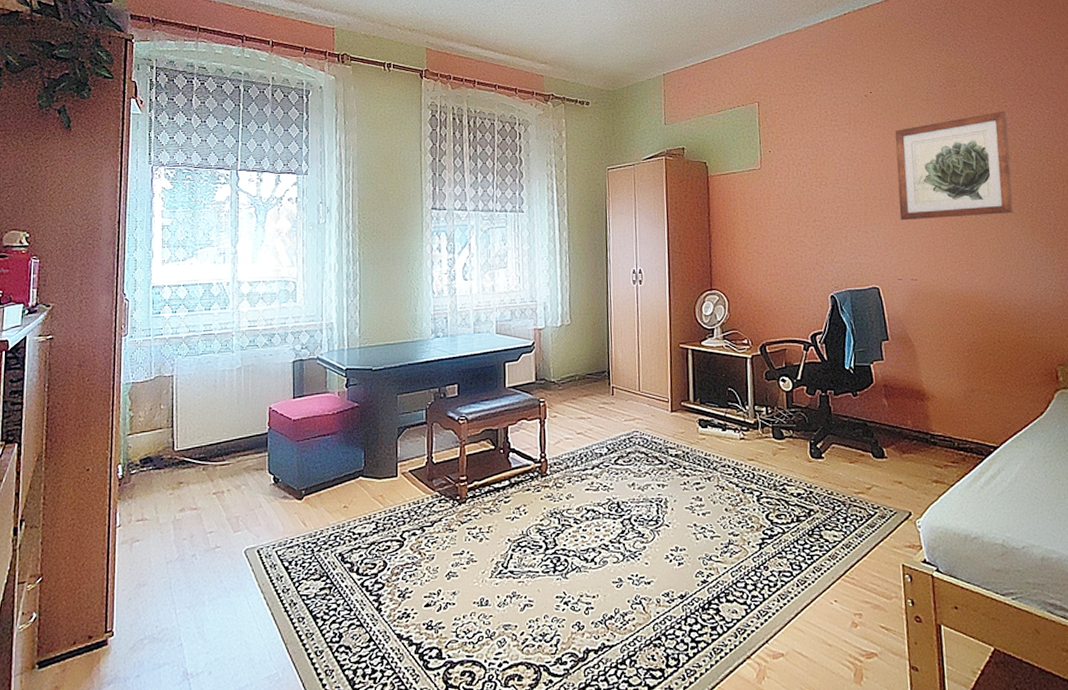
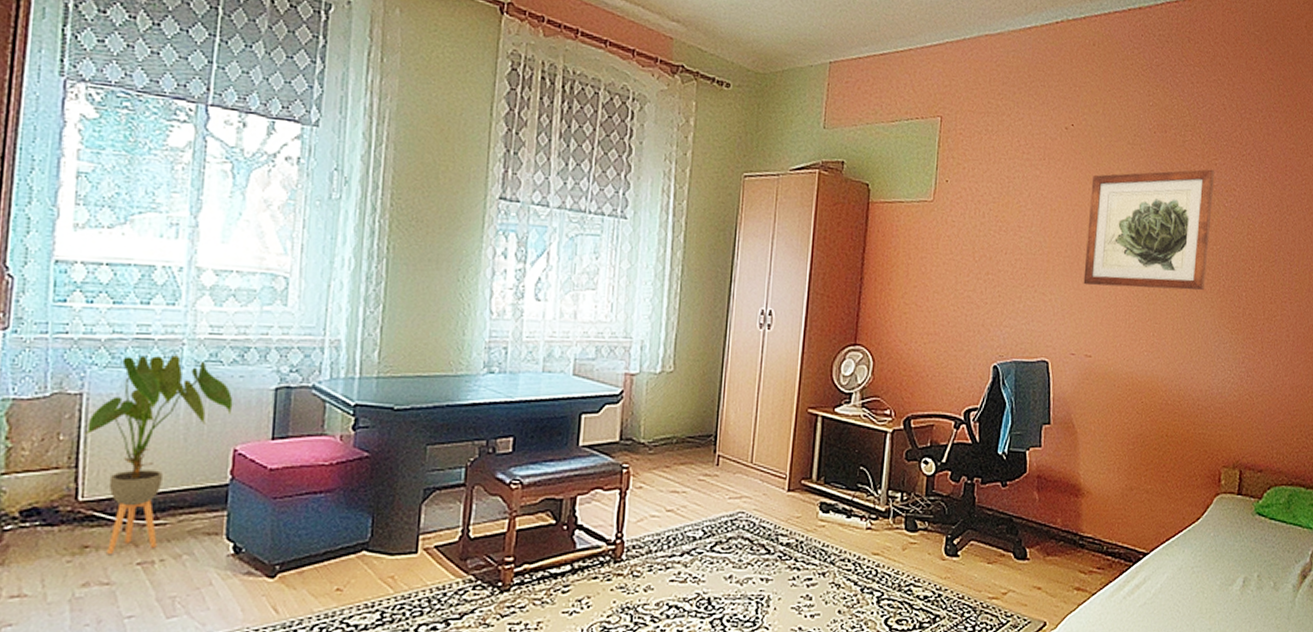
house plant: none [176,344,267,487] -> present [84,355,234,554]

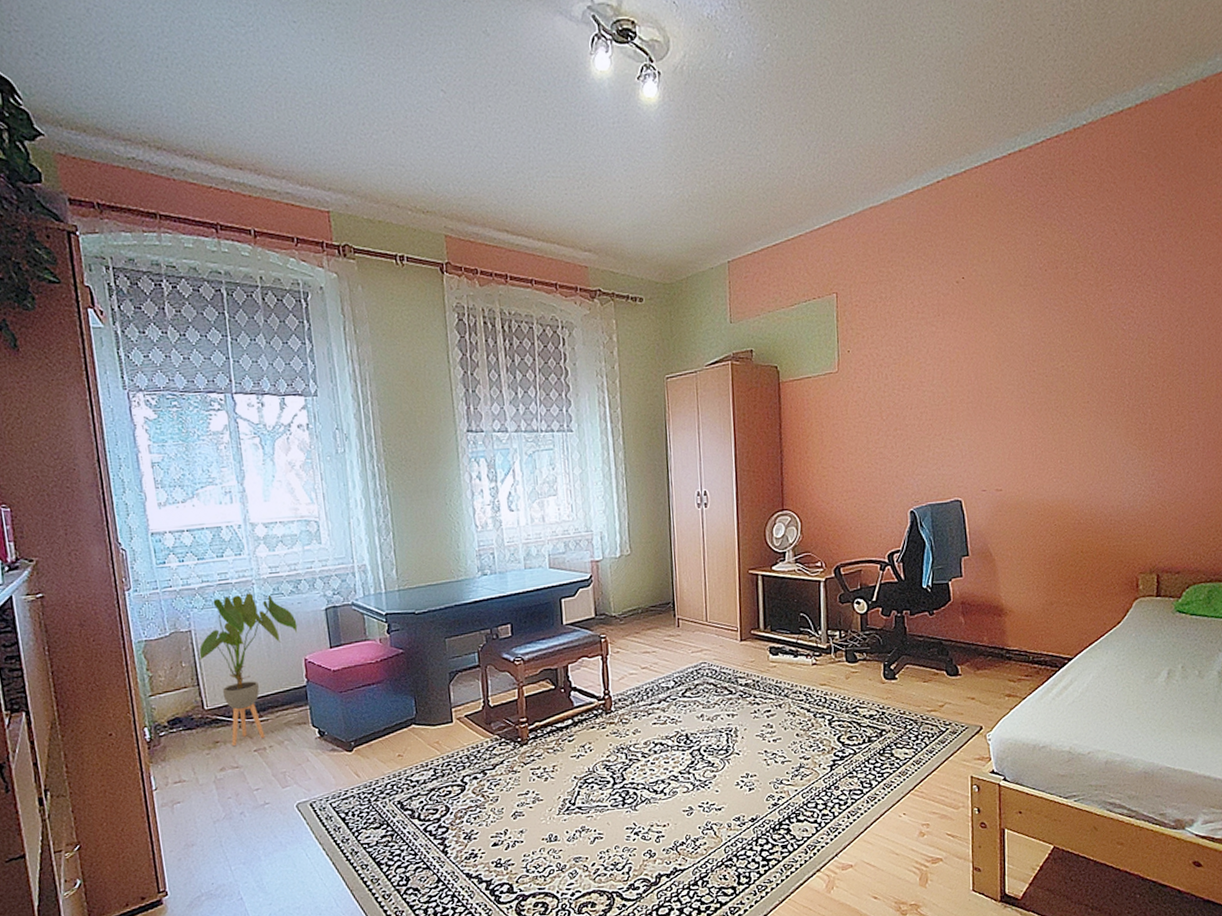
wall art: present [1083,169,1215,291] -> none [987,296,1111,426]

